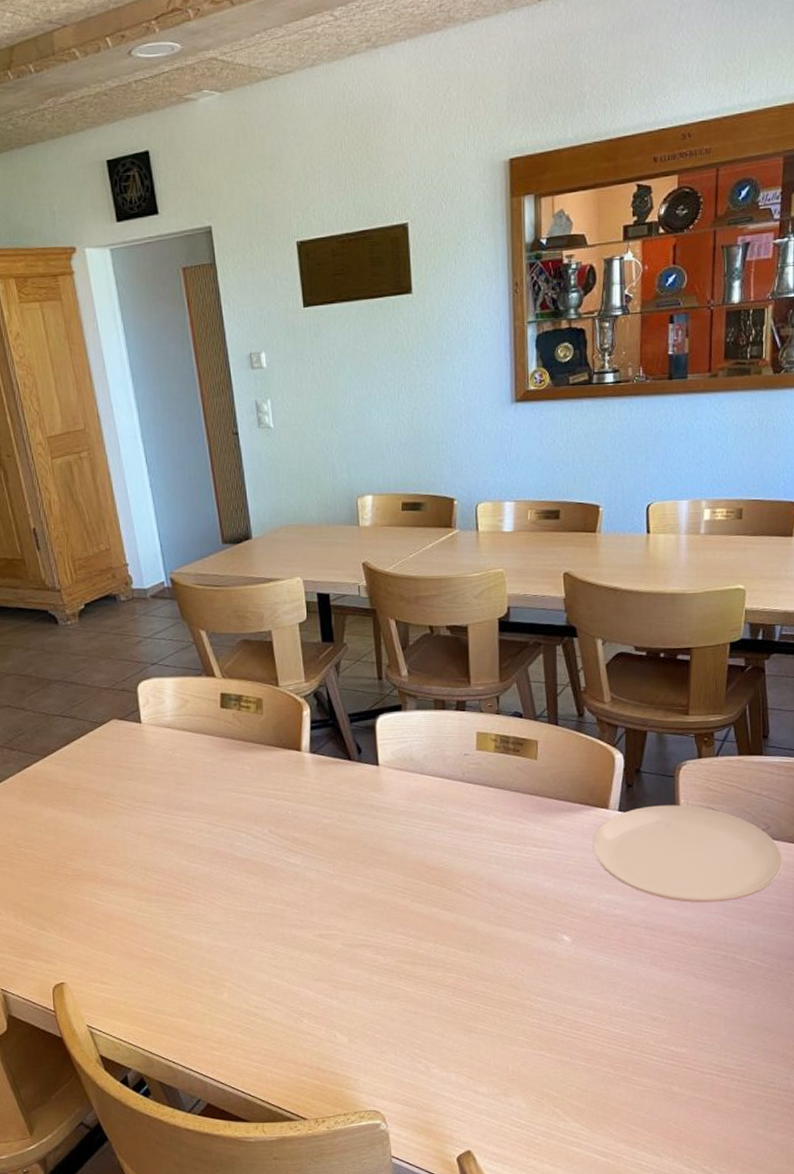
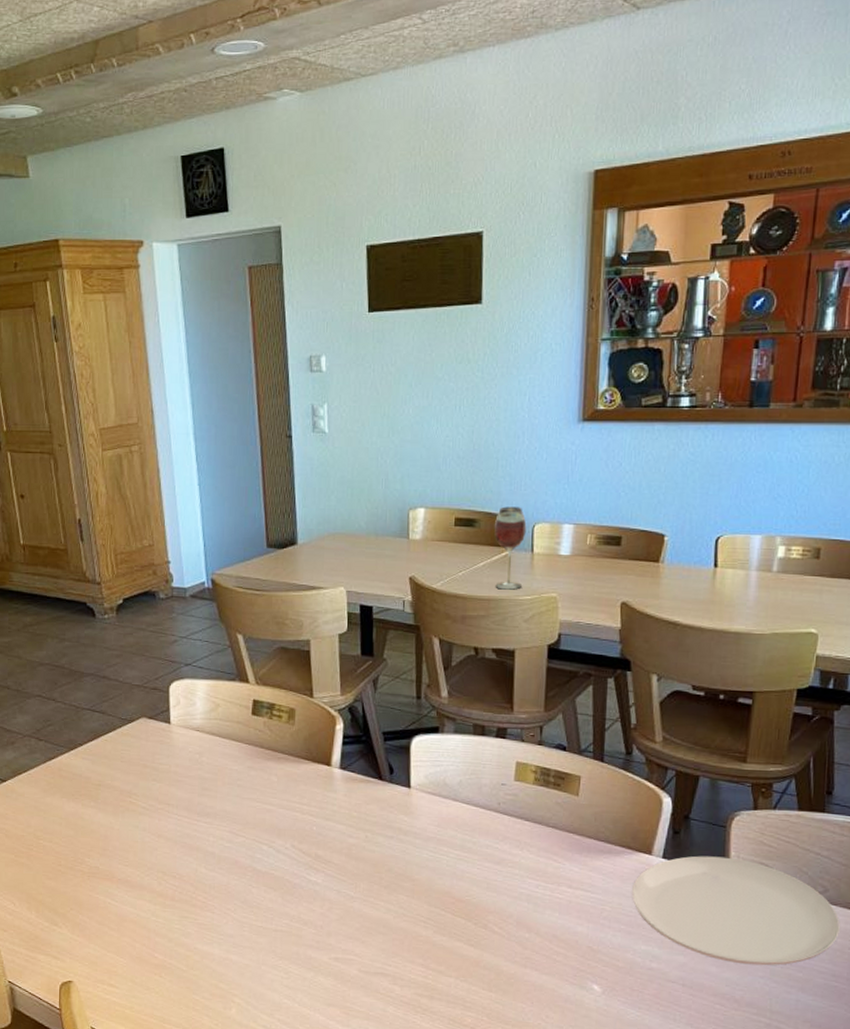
wineglass: none [440,488,470,569] -> present [495,506,527,590]

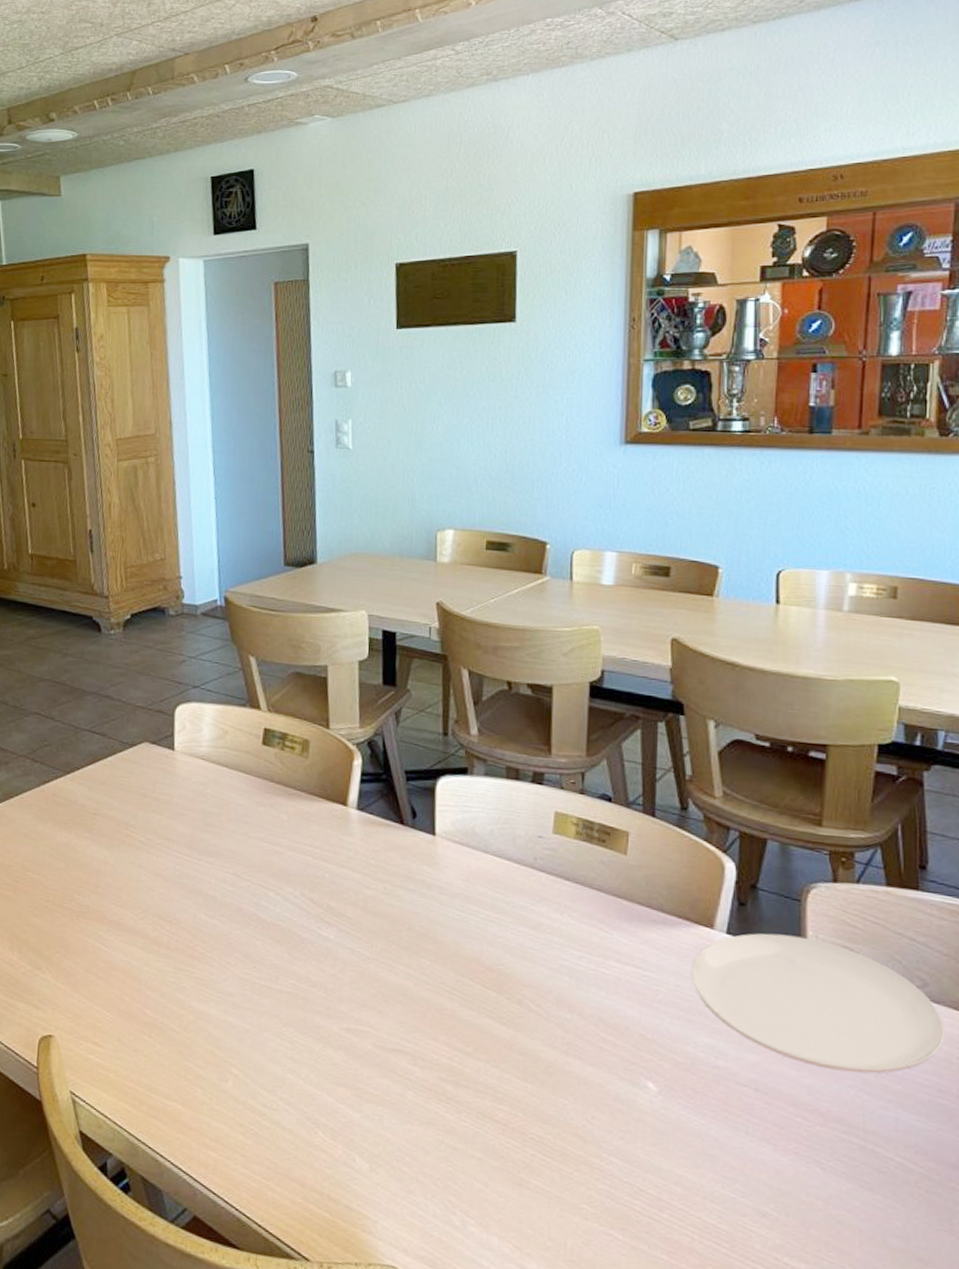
wineglass: present [495,506,527,590] -> none [530,531,565,621]

